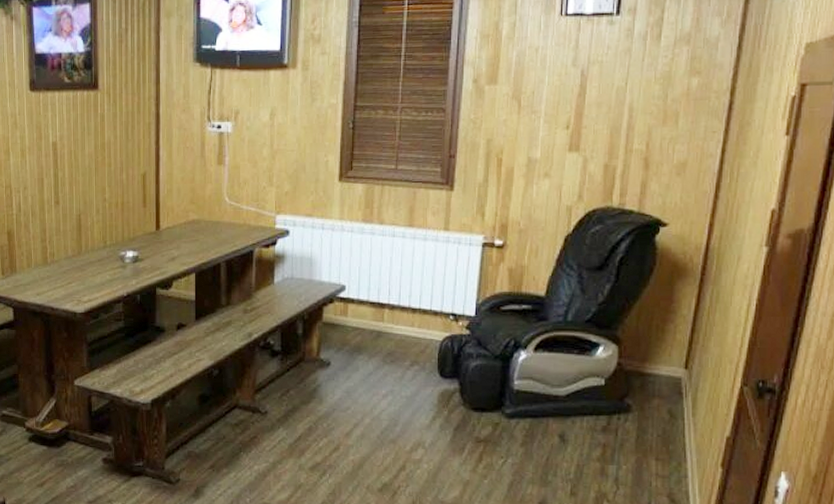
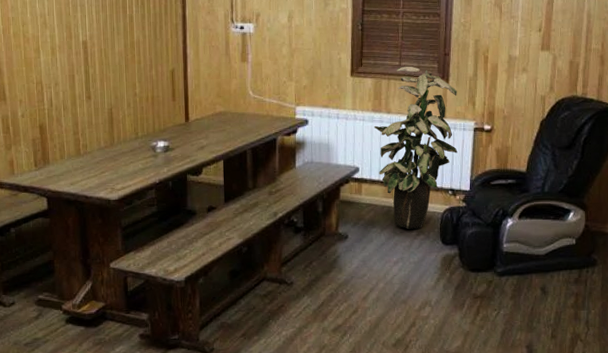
indoor plant: none [363,170,463,358] -> present [373,67,458,229]

